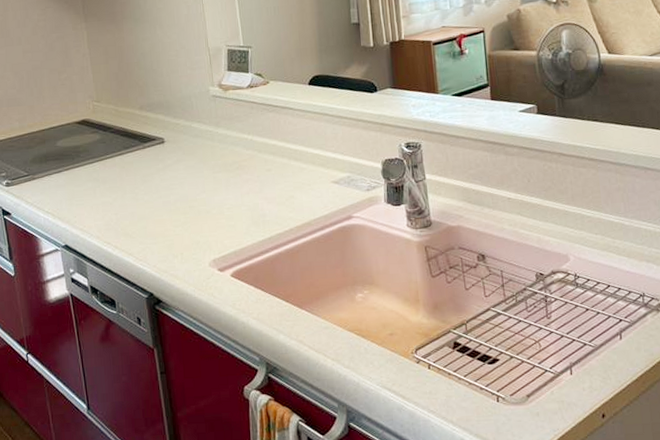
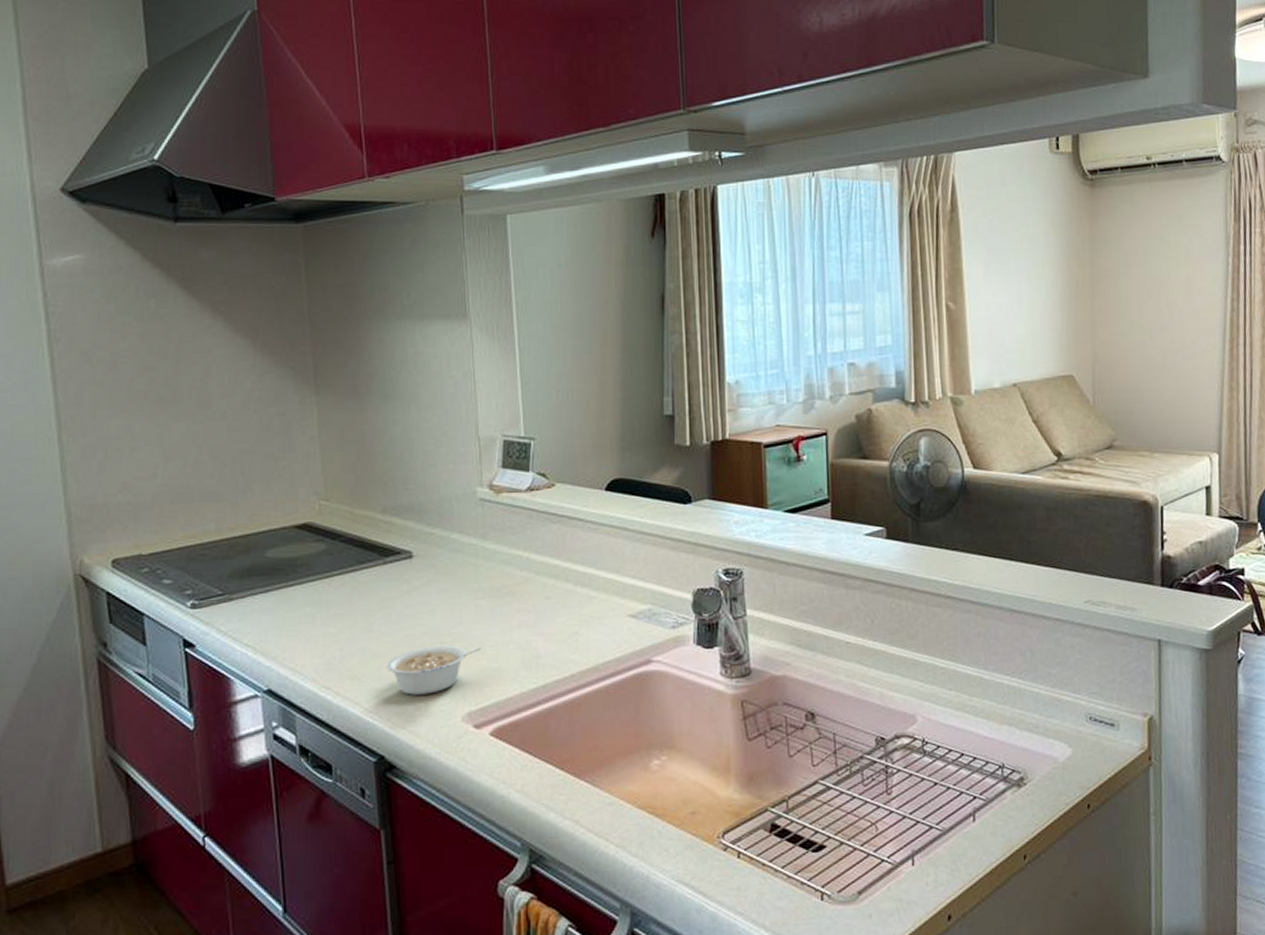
legume: none [150,208,221,247] -> present [386,645,482,695]

